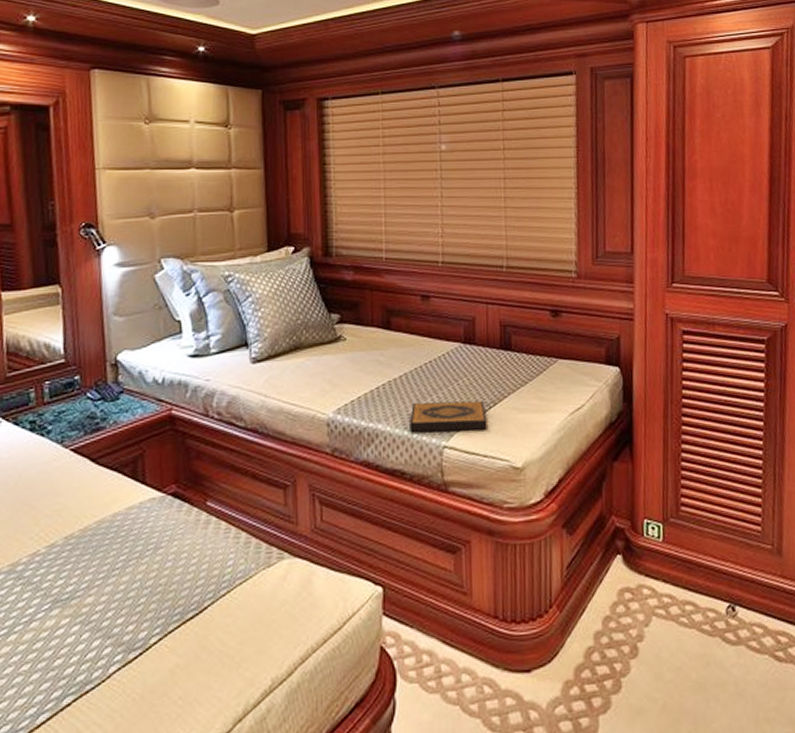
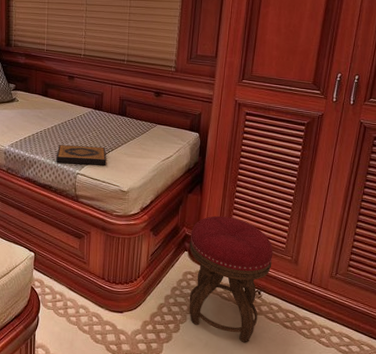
stool: none [622,491,746,696] -> present [189,215,273,343]

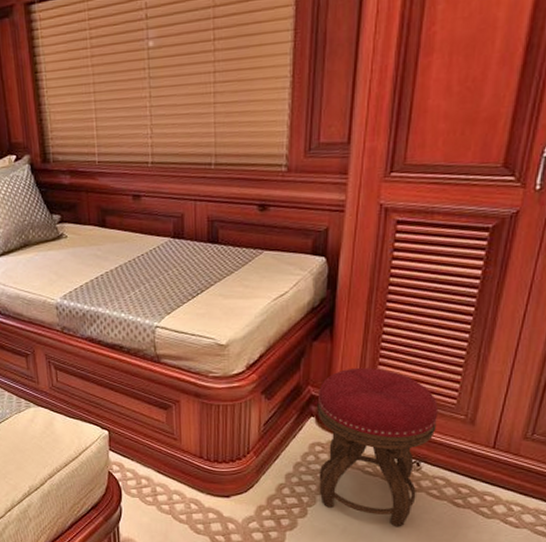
hardback book: present [56,144,107,165] -> none [125,288,195,315]

